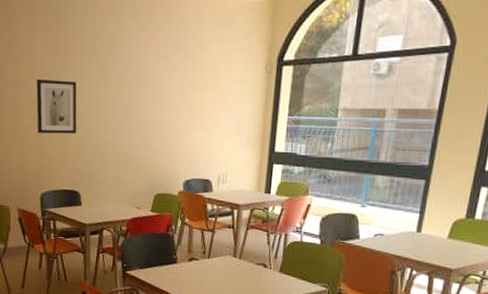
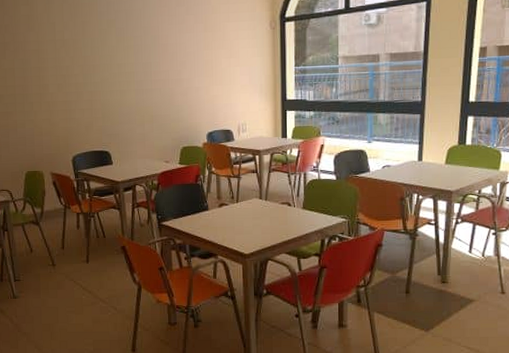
wall art: present [36,78,77,134] -> none [58,48,102,100]

